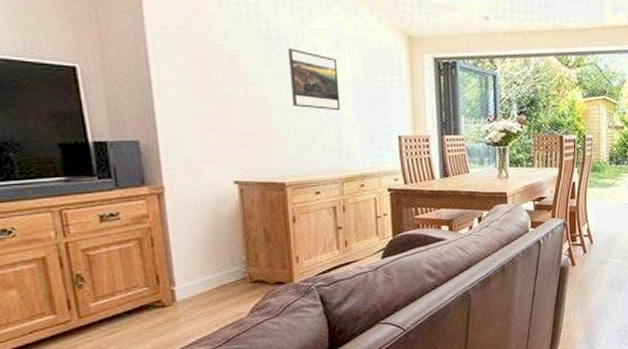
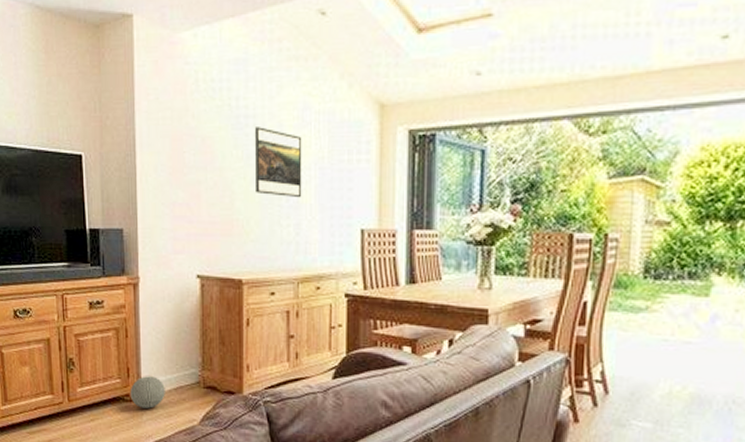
decorative ball: none [161,279,206,312] -> present [130,376,165,409]

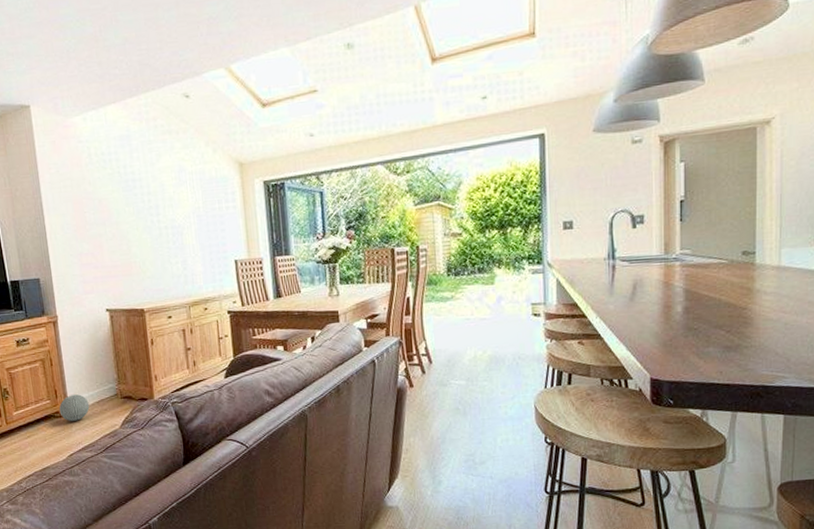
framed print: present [255,127,302,198] -> none [142,187,186,241]

